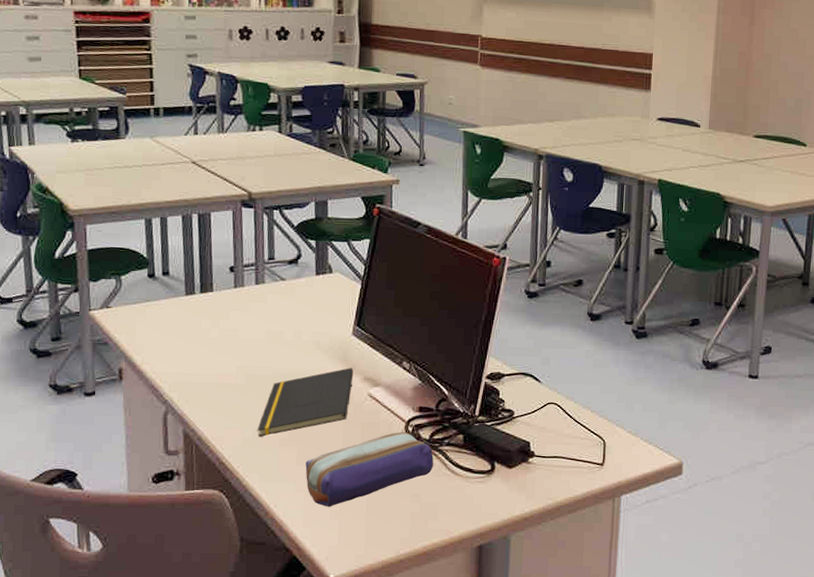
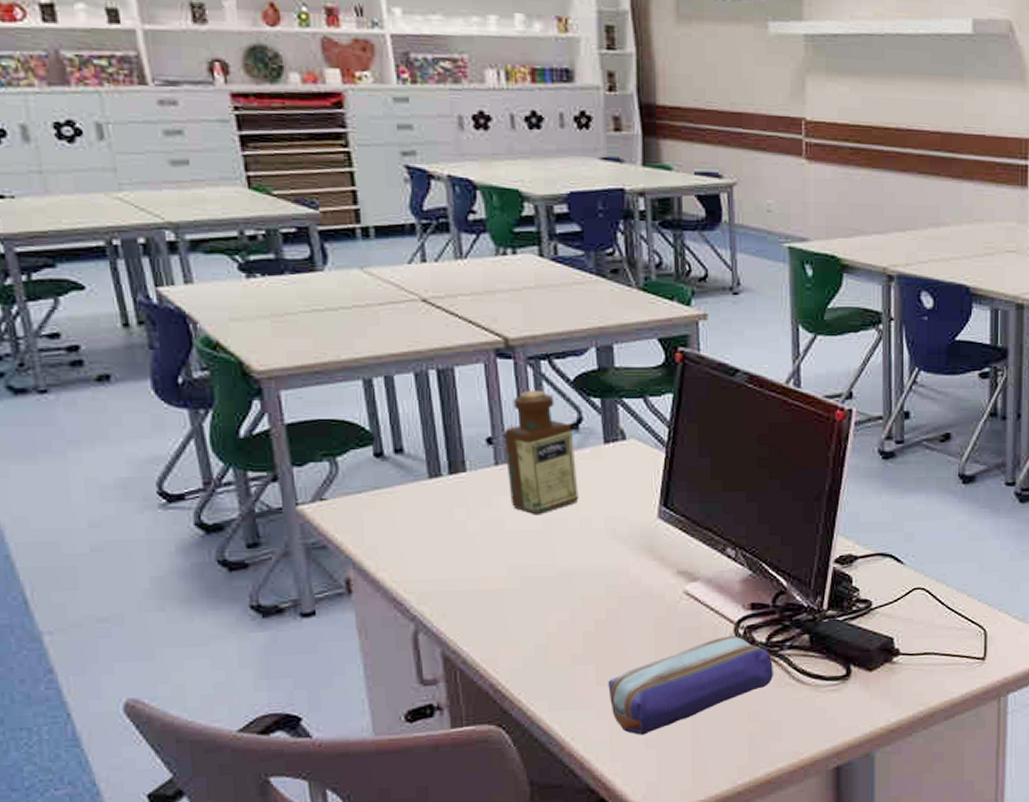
bottle: none [242,232,294,328] -> present [503,390,579,515]
notepad: present [257,368,354,437] -> none [540,559,663,654]

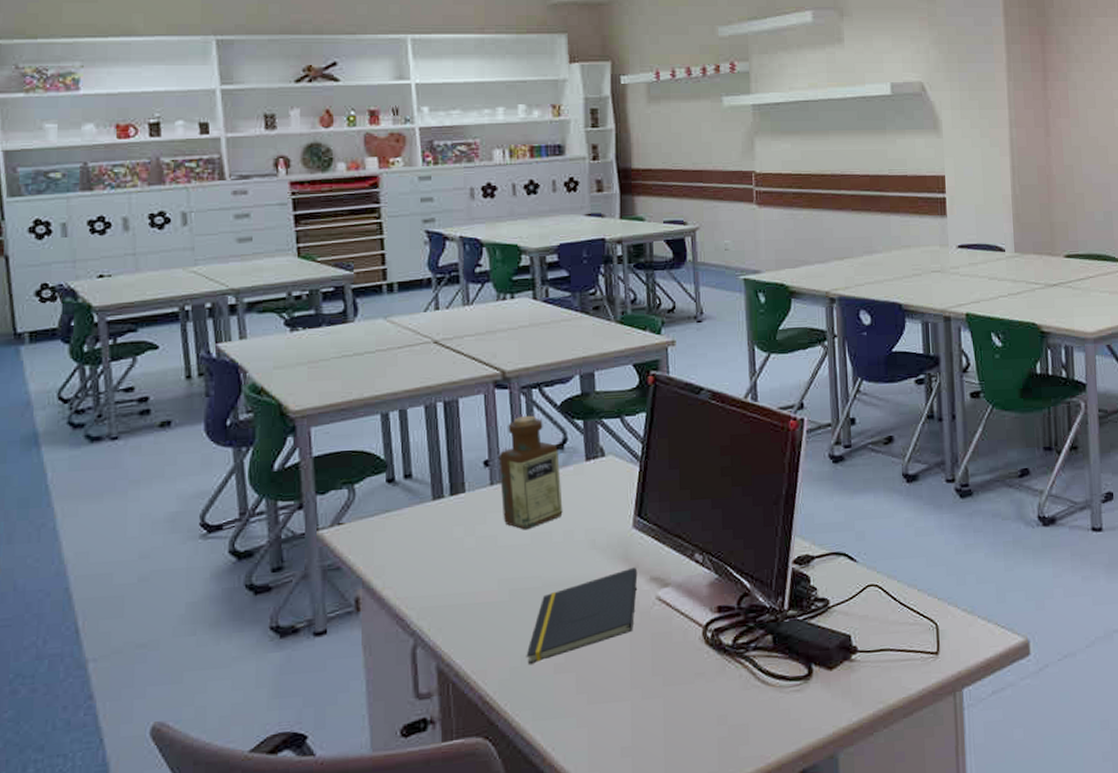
notepad: none [540,559,663,654] -> present [526,567,638,664]
pencil case: present [608,636,773,735] -> none [587,639,740,743]

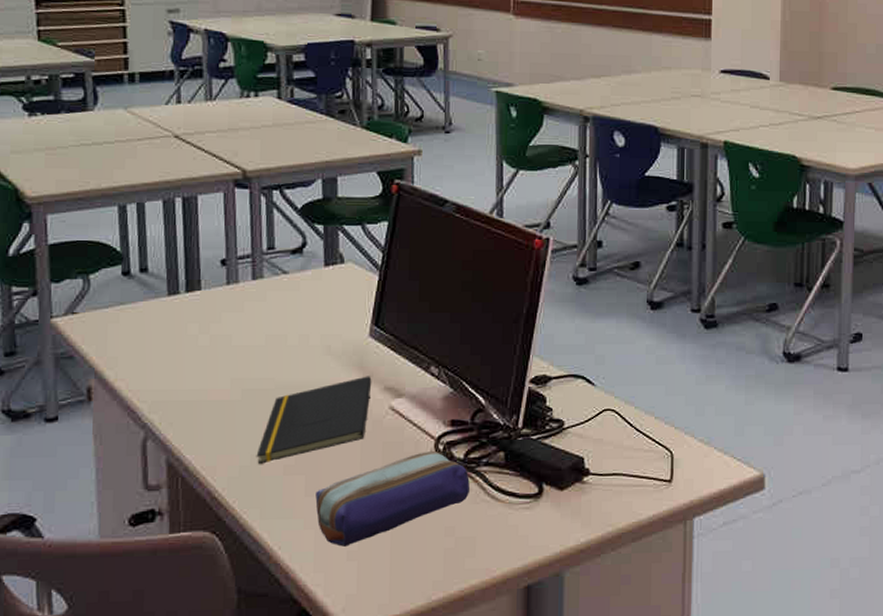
bottle: present [498,415,563,530] -> none [236,217,299,332]
pencil case: none [587,639,740,743] -> present [315,451,470,547]

